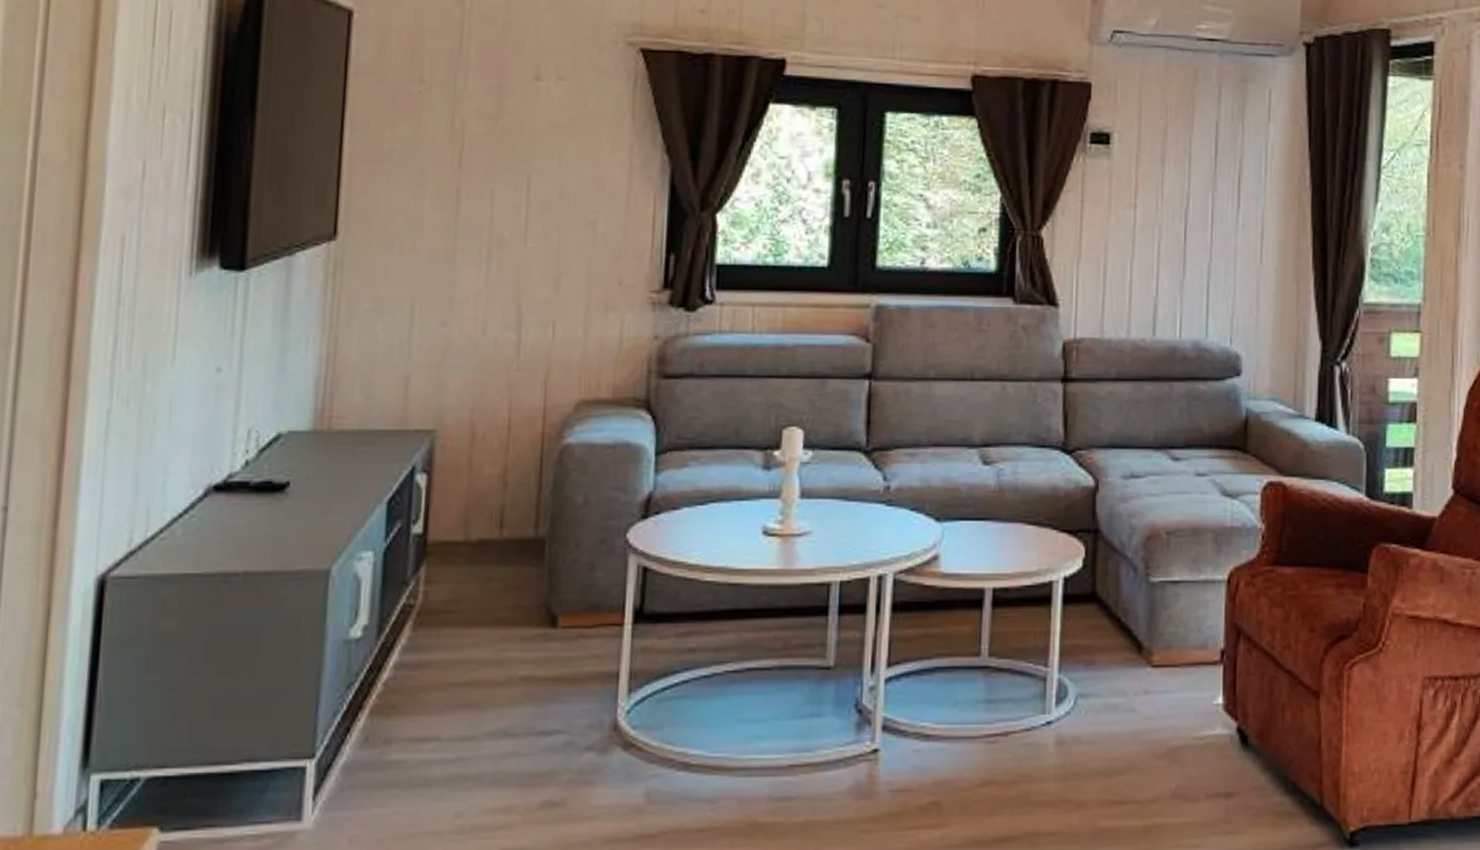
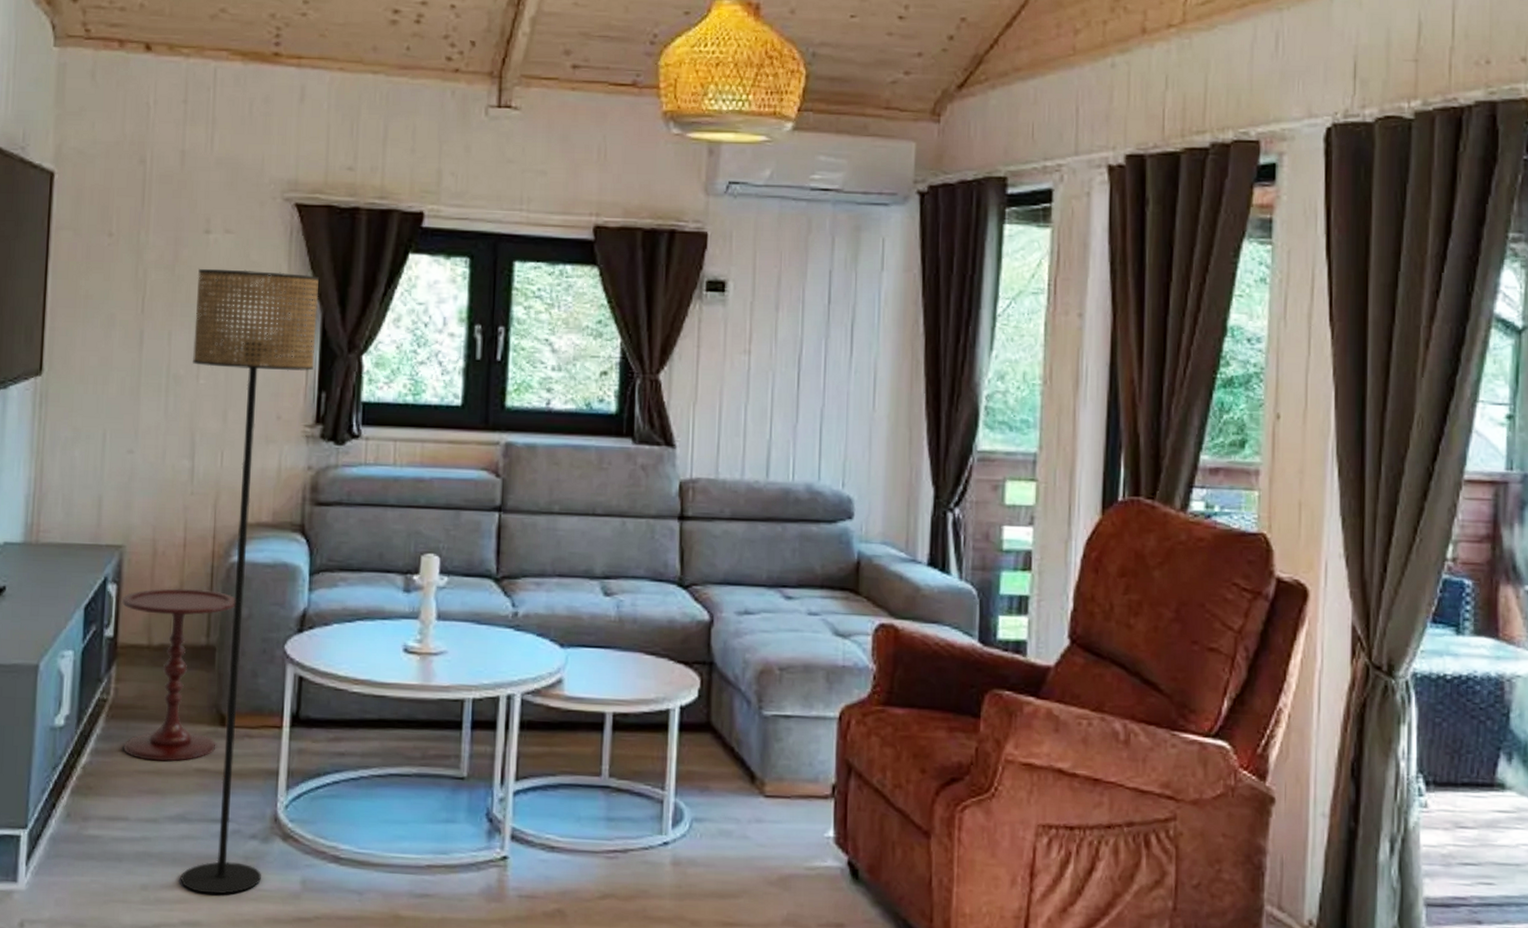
side table: none [432,475,569,671] -> present [121,587,235,762]
floor lamp: none [502,119,668,816] -> present [180,268,320,895]

